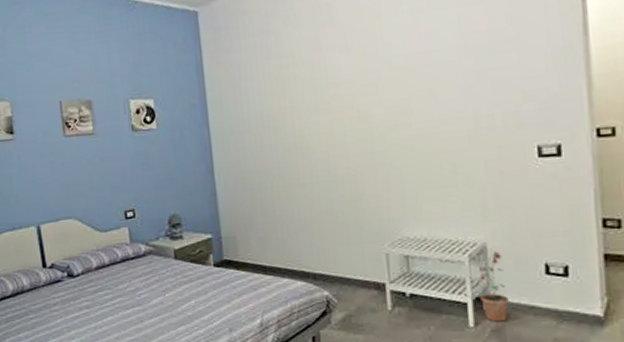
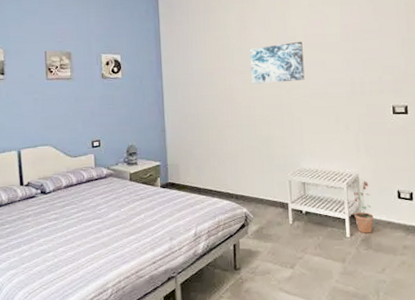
wall art: none [325,62,406,127] -> present [249,41,305,84]

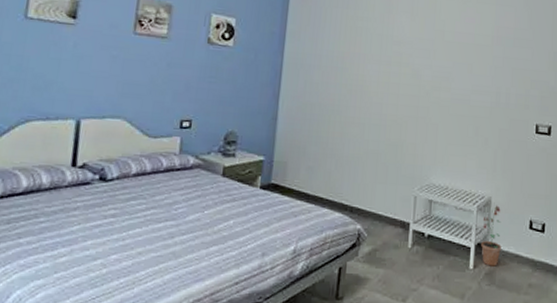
wall art: present [249,41,305,84] -> none [388,36,451,82]

